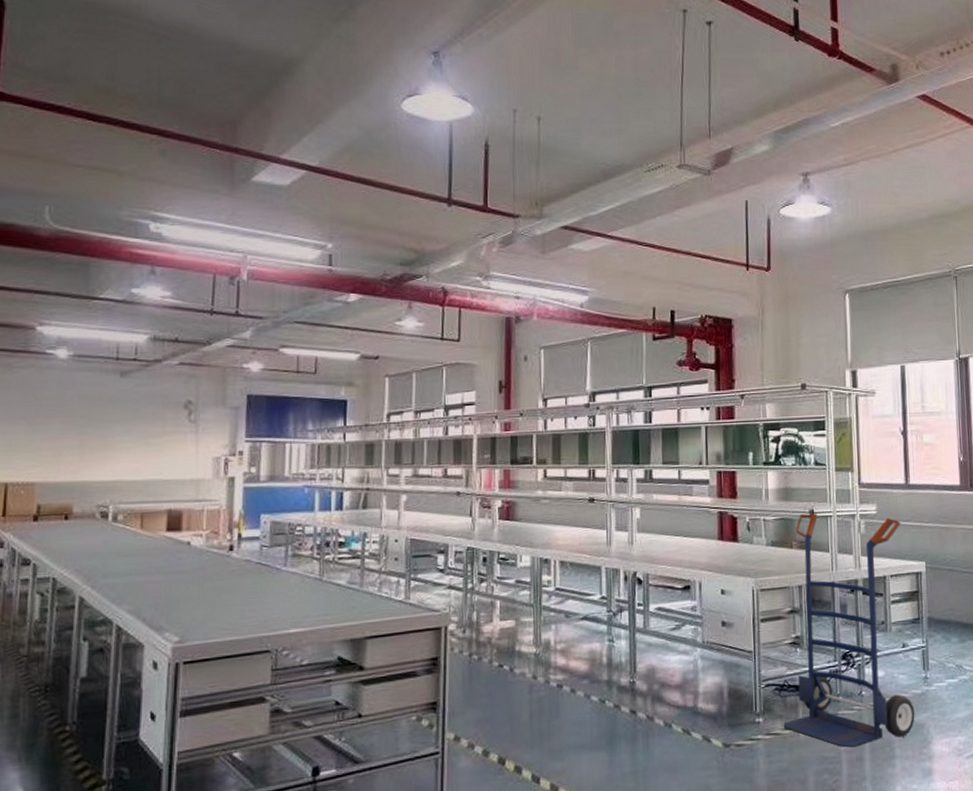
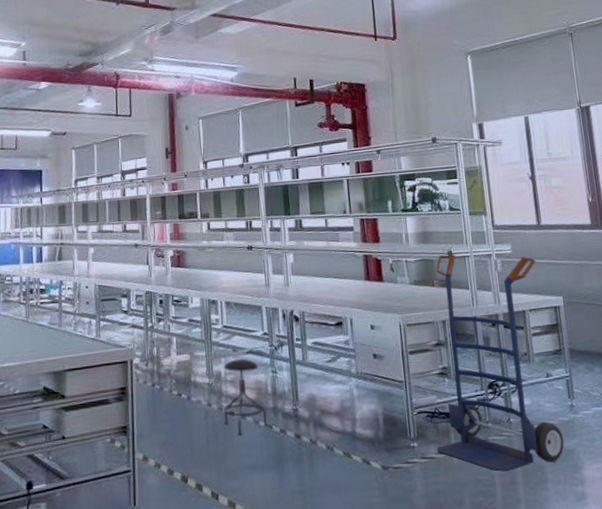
stool: none [551,625,599,712] -> present [223,358,267,436]

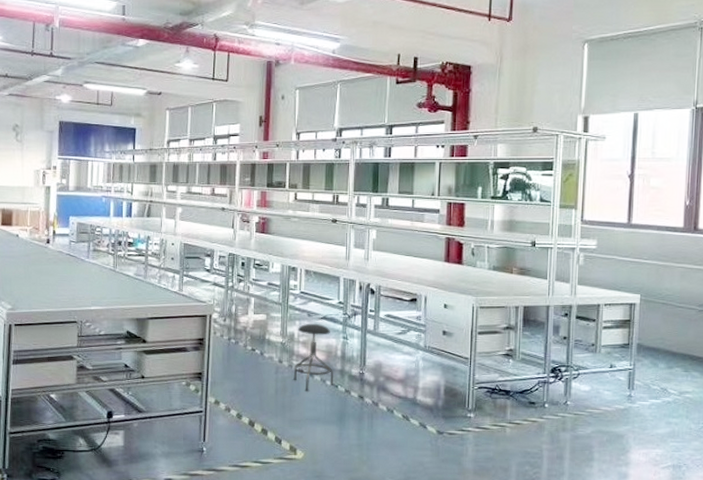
handcart: present [436,254,564,471] -> none [493,244,620,447]

